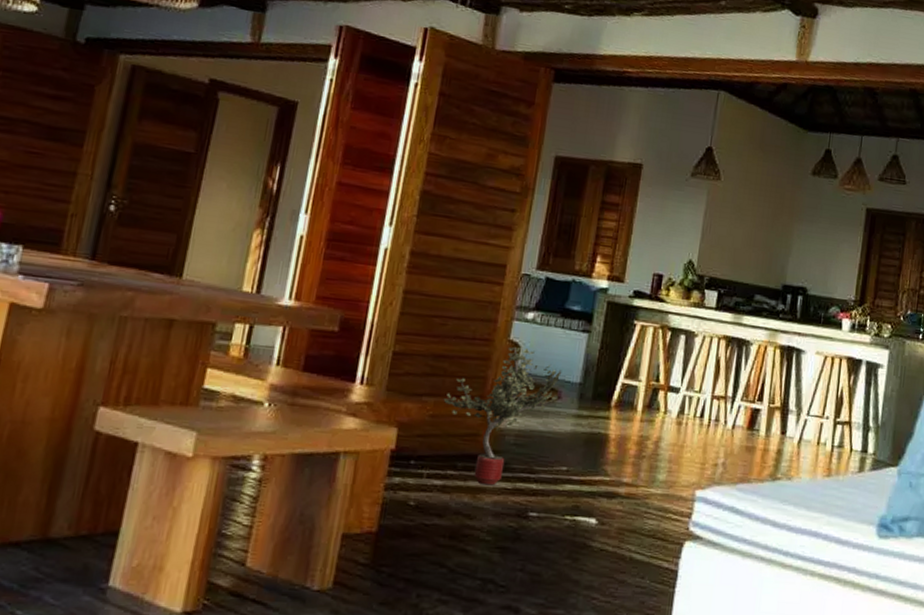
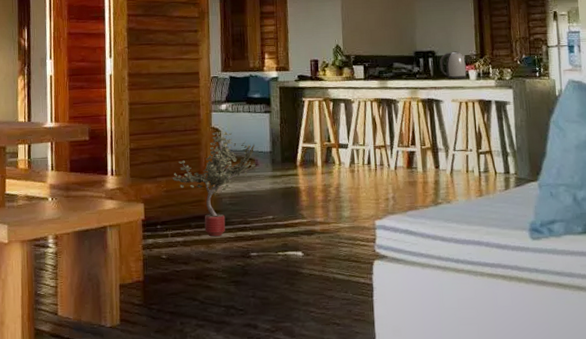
kettle: none [809,292,842,328] -> present [439,51,467,80]

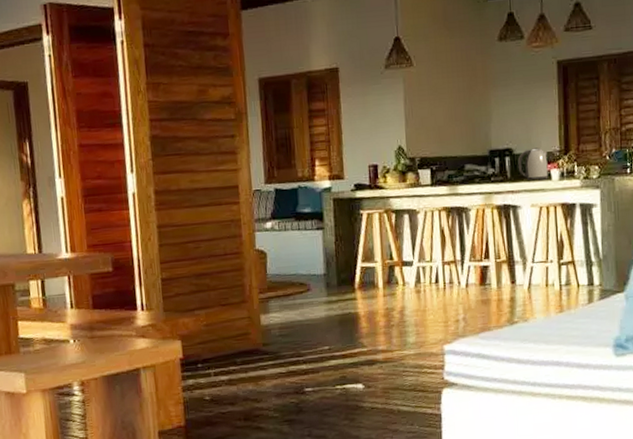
potted tree: present [172,131,256,237] -> none [212,252,309,373]

